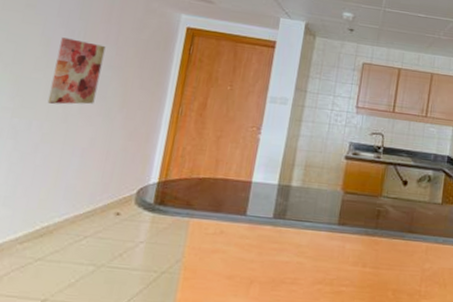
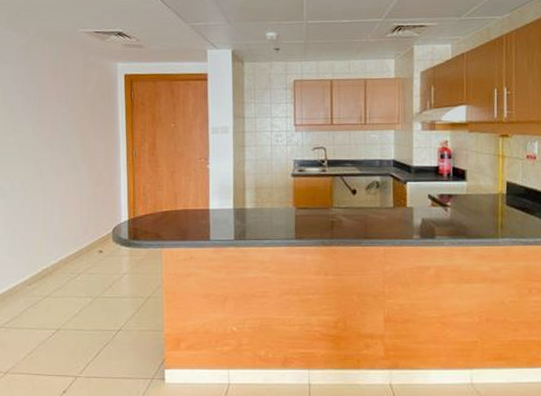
wall art: present [47,37,106,105] -> none [21,102,60,163]

